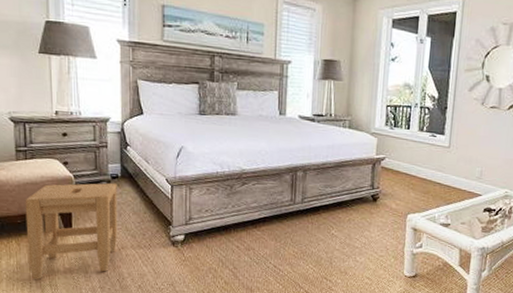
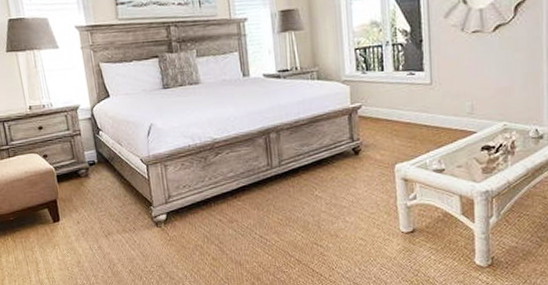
stool: present [25,182,118,280] -> none [14,169,104,275]

